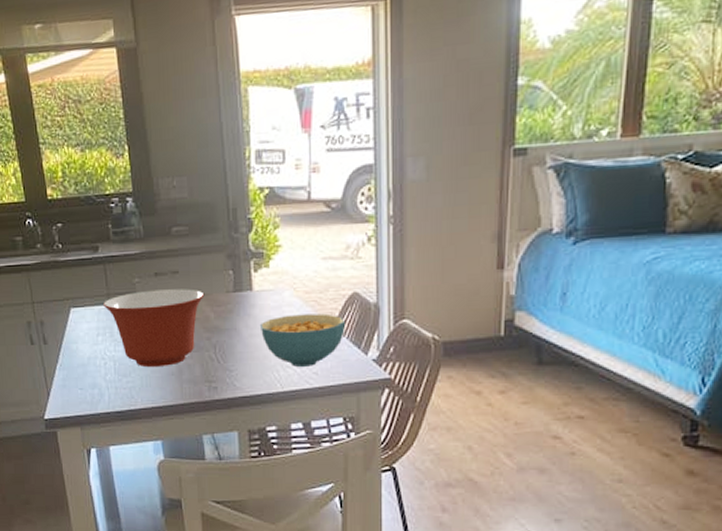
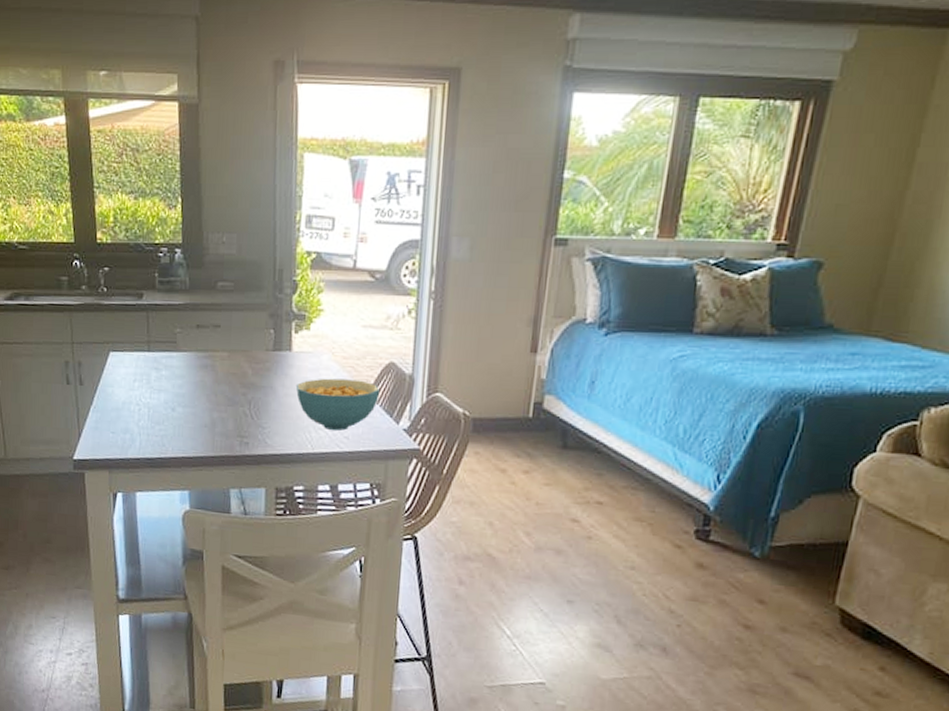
mixing bowl: present [103,289,205,368] -> none [143,341,244,418]

